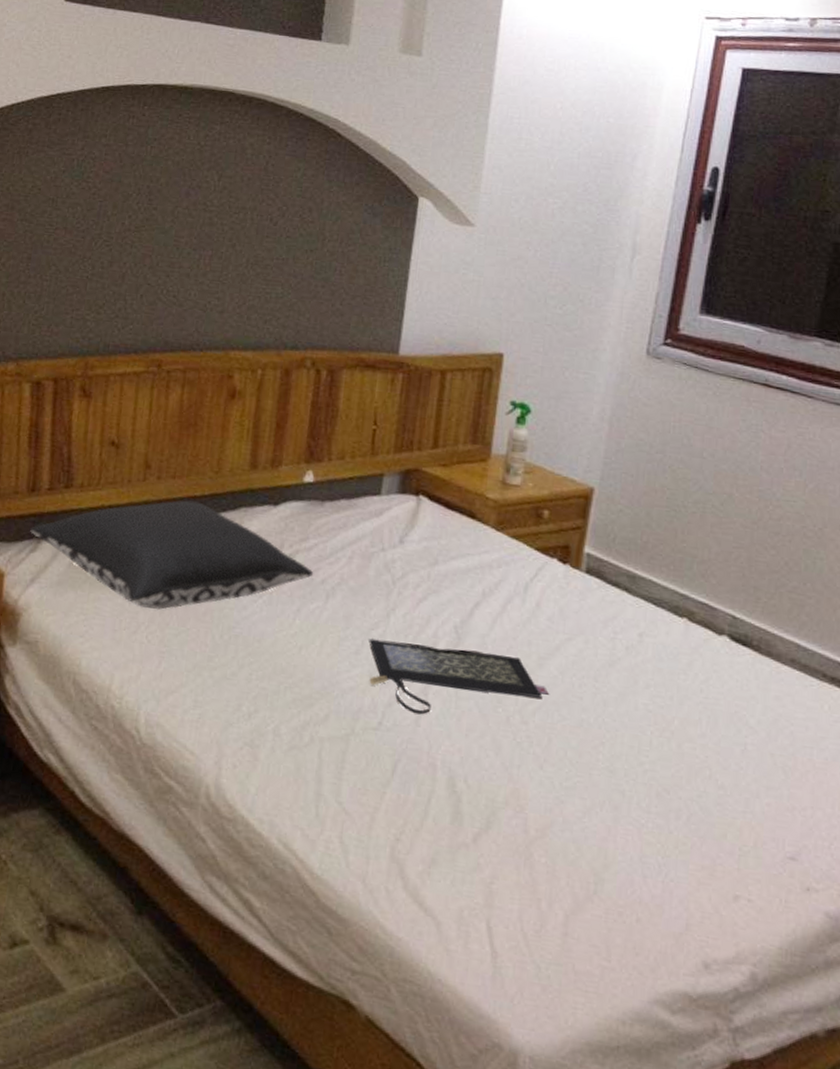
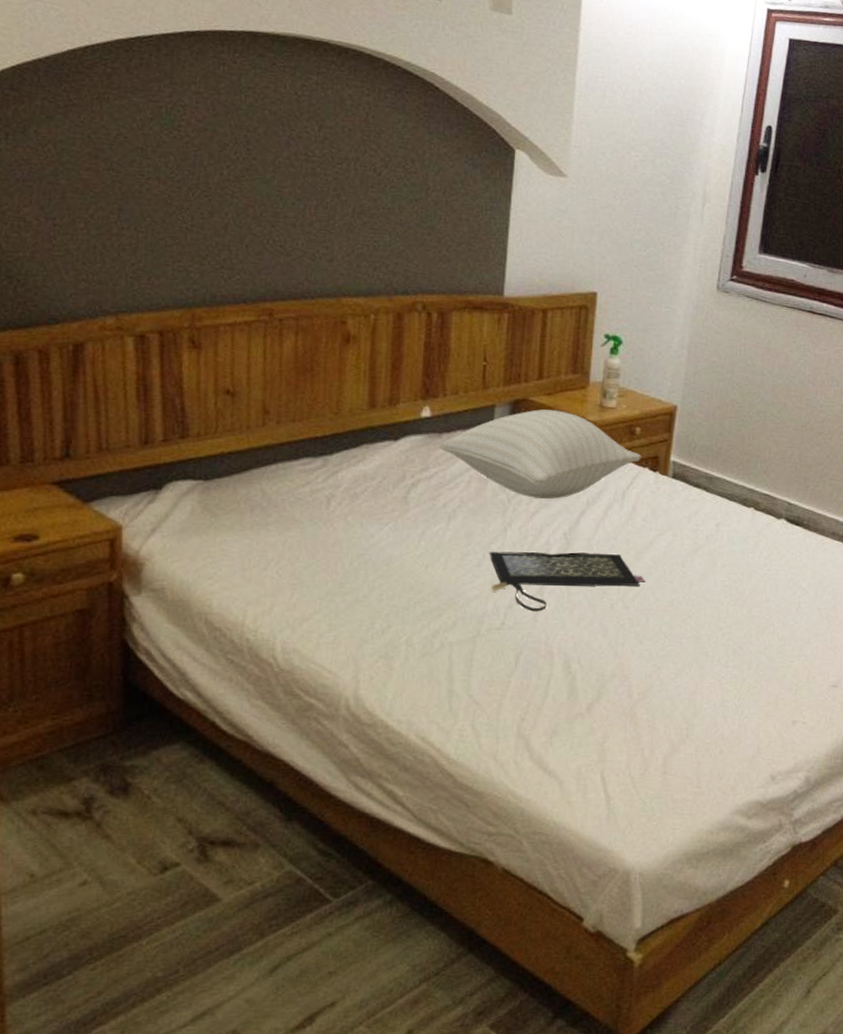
pillow: present [30,500,313,610] -> none [146,441,434,546]
pillow: none [320,482,549,586] -> present [438,409,641,499]

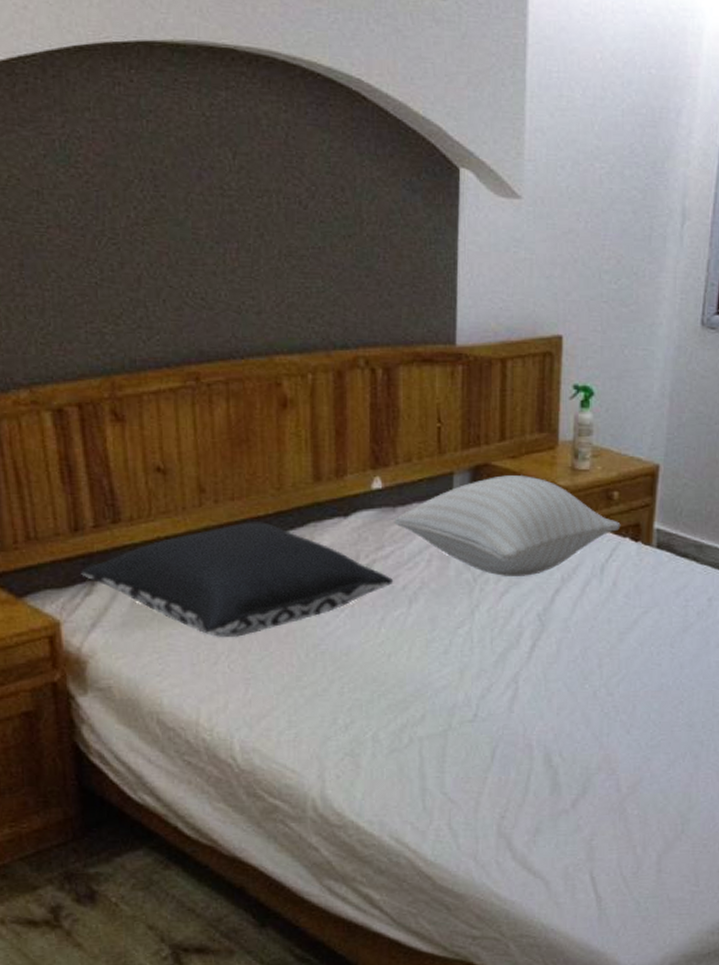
pillow: none [146,441,434,546] -> present [81,522,393,638]
clutch bag: present [489,551,645,612] -> none [456,636,630,702]

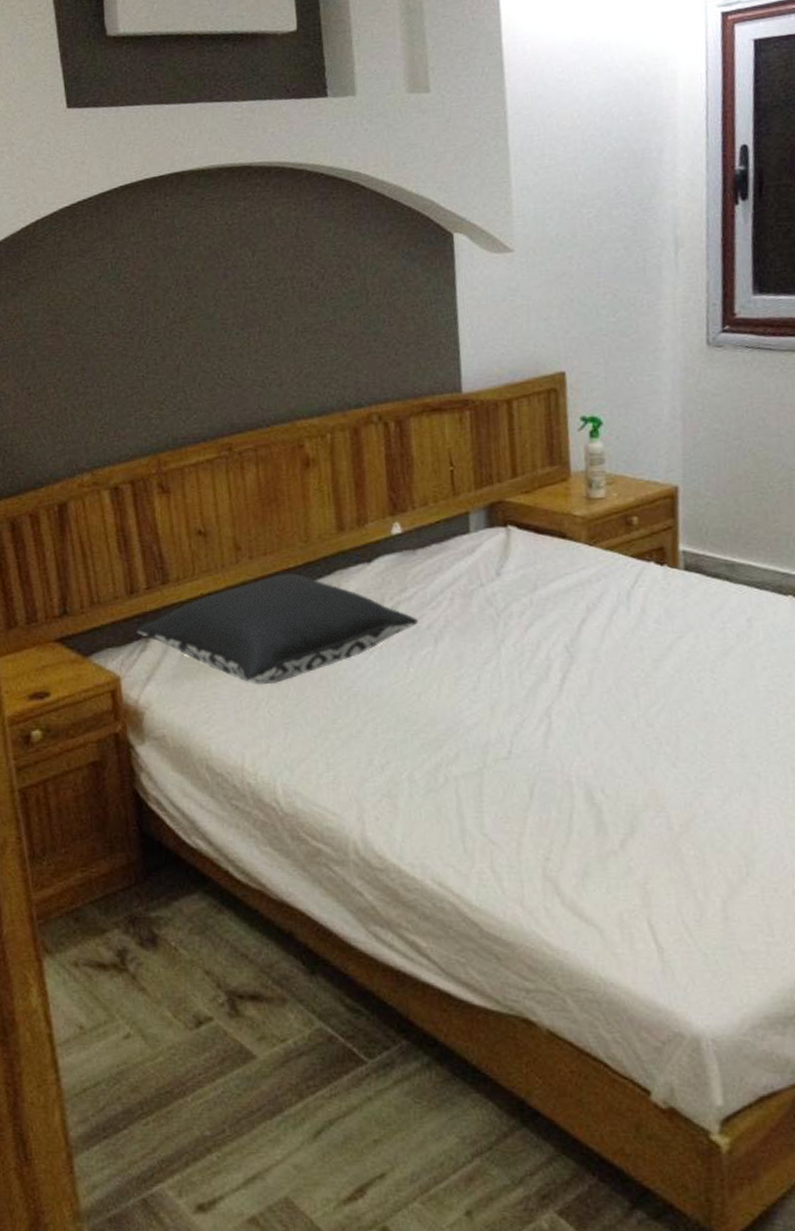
pillow: present [393,475,621,576] -> none [414,509,644,610]

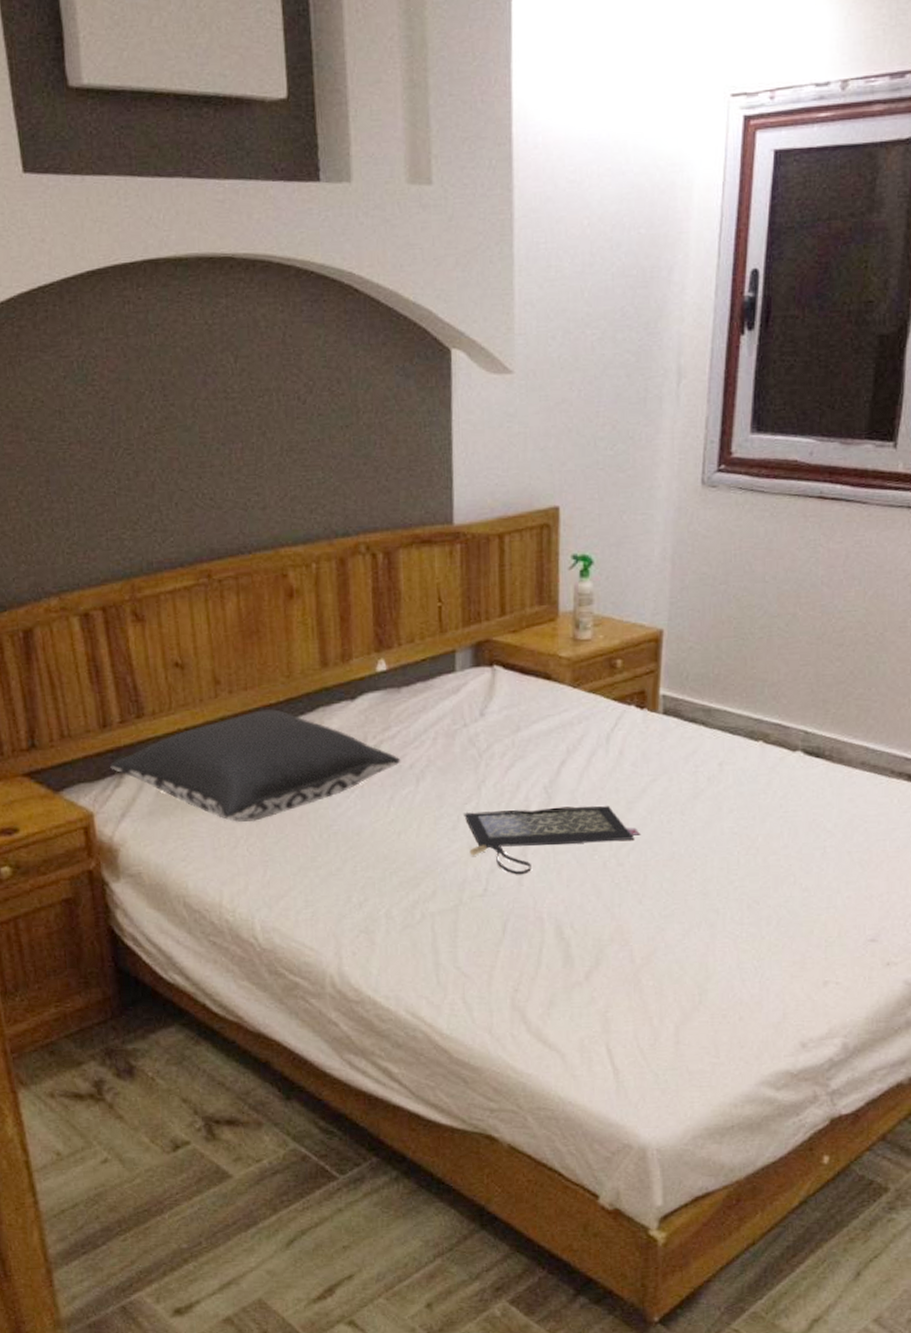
clutch bag: none [484,665,669,737] -> present [464,806,640,875]

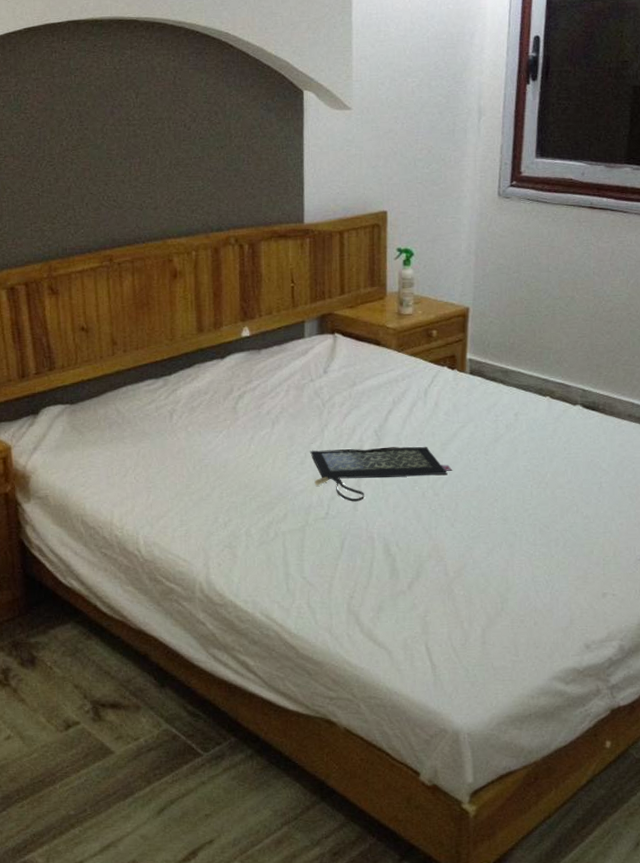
pillow: present [110,709,400,823] -> none [26,365,259,456]

